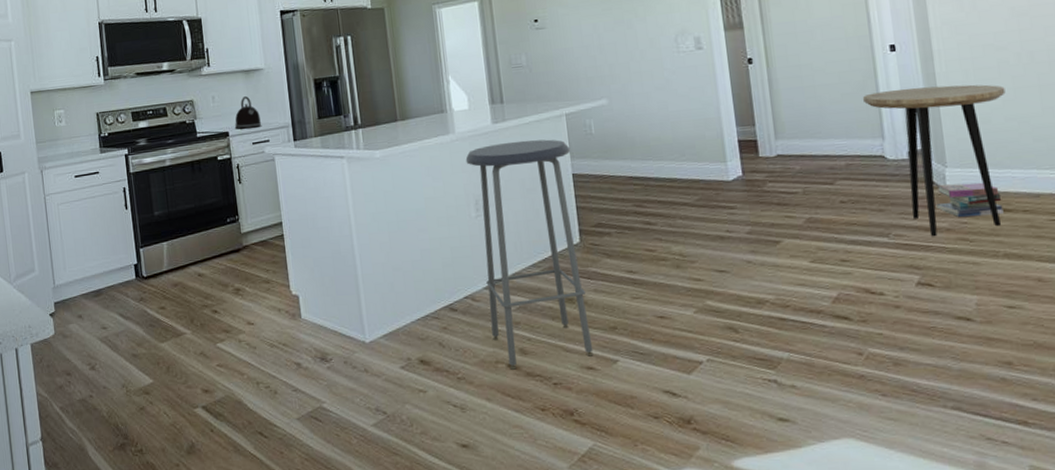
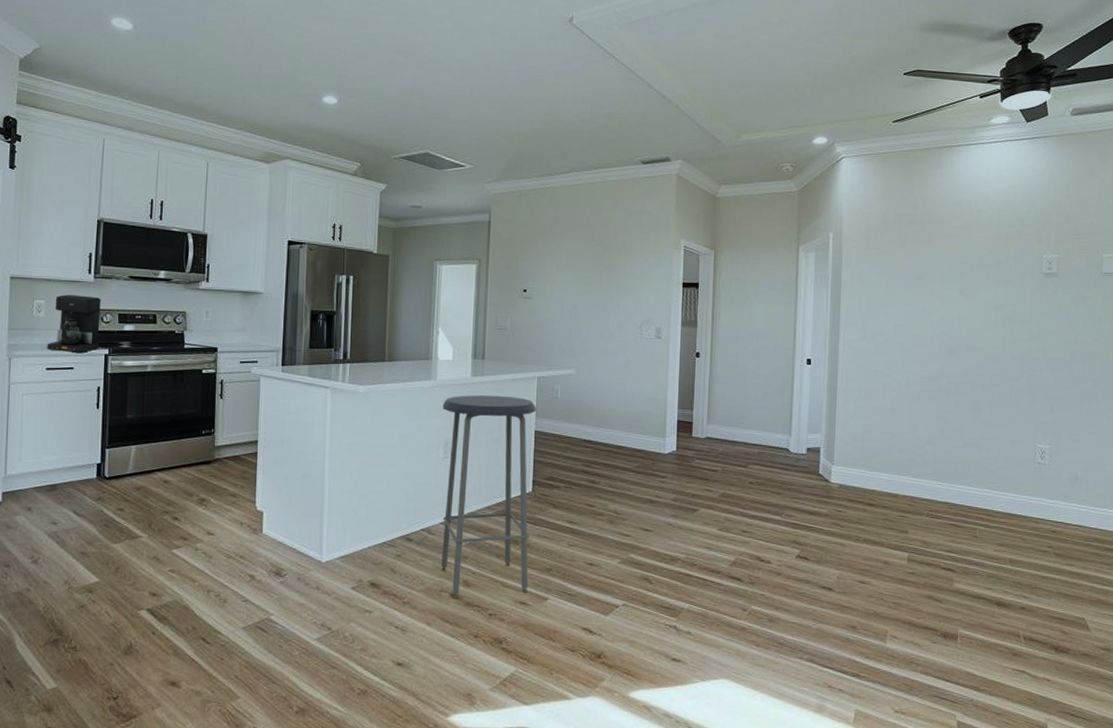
coffee maker: none [72,99,119,158] -> present [47,295,101,353]
kettle: present [235,96,262,130] -> none [225,316,253,348]
side table: present [862,84,1006,237] -> none [779,396,885,520]
books: present [935,182,1004,217] -> none [820,479,869,508]

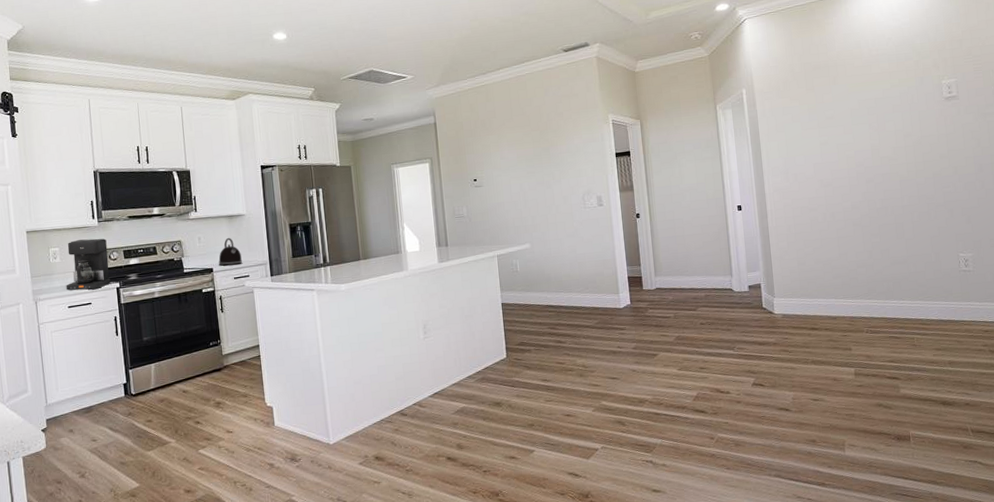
kettle: none [225,316,253,348] -> present [218,238,243,266]
bar stool: present [441,394,537,599] -> none [416,275,515,462]

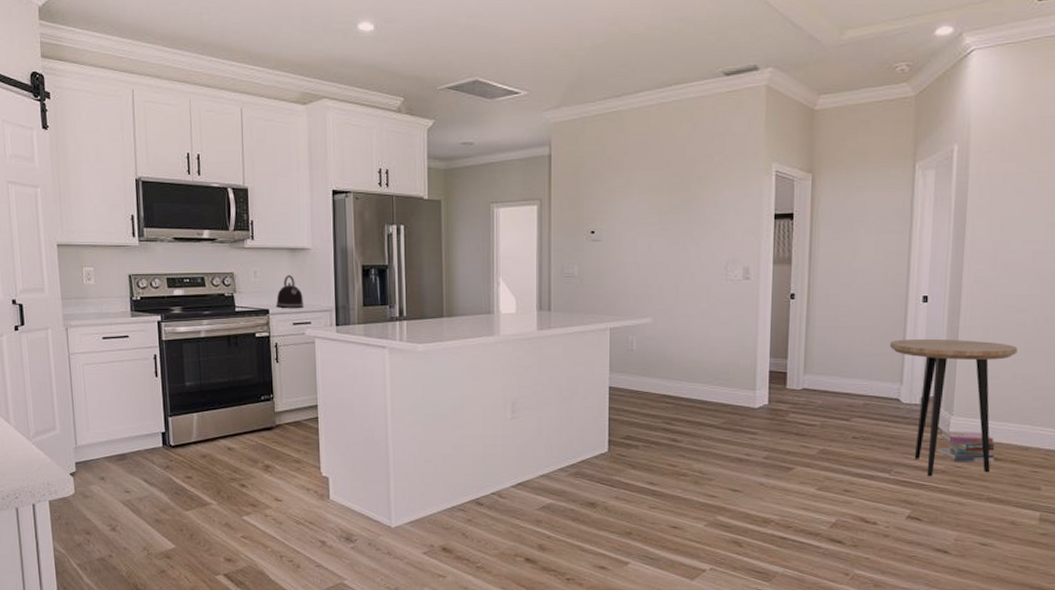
coffee maker: present [66,238,111,291] -> none [100,260,151,320]
side table: none [717,236,815,349] -> present [889,339,1018,477]
books: none [766,308,812,334] -> present [936,431,995,463]

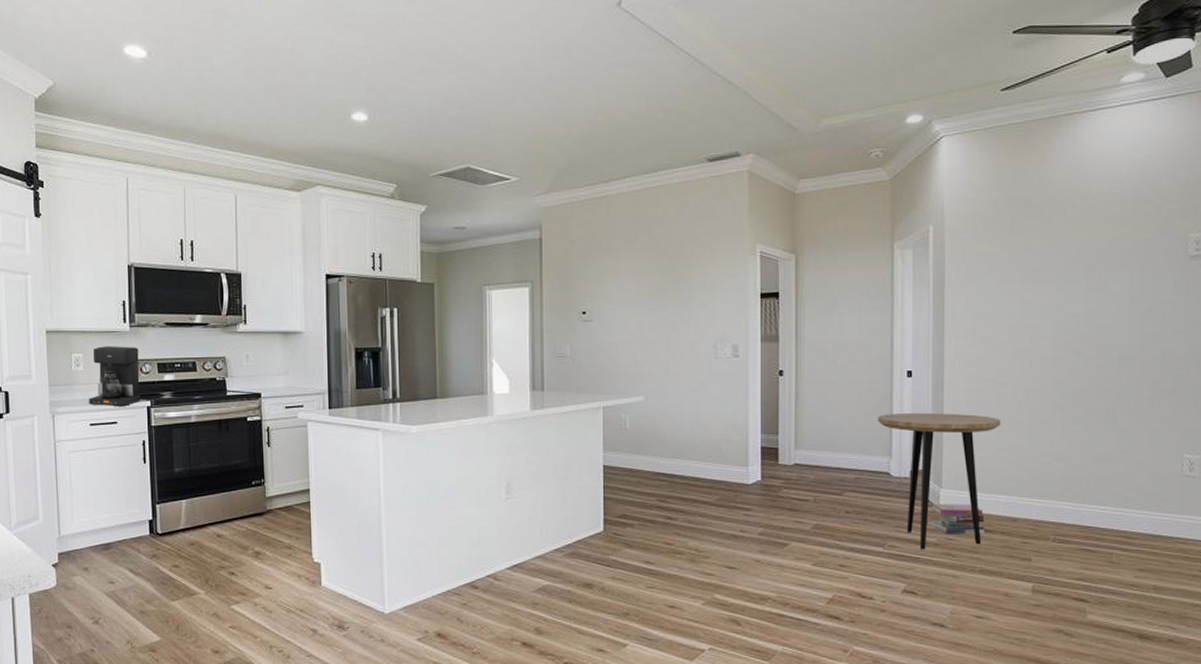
coffee maker: none [100,260,151,320] -> present [88,346,141,406]
kettle: present [276,275,304,309] -> none [268,359,297,393]

